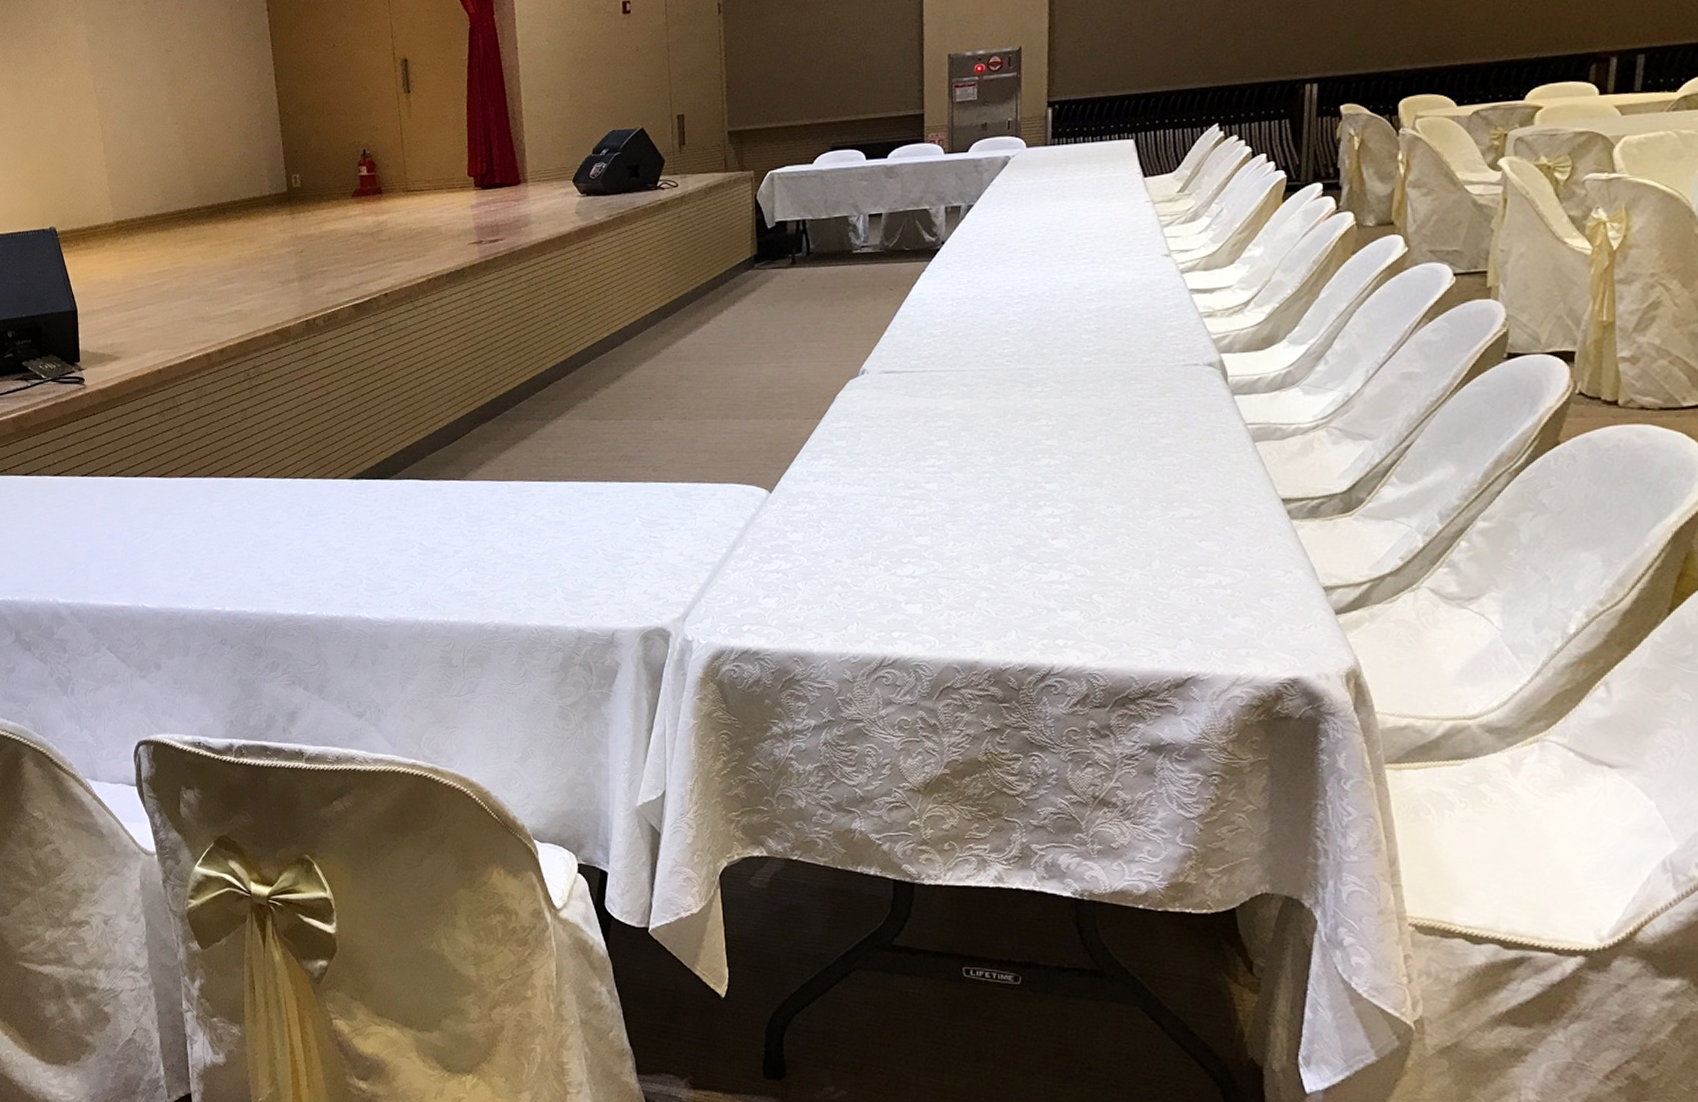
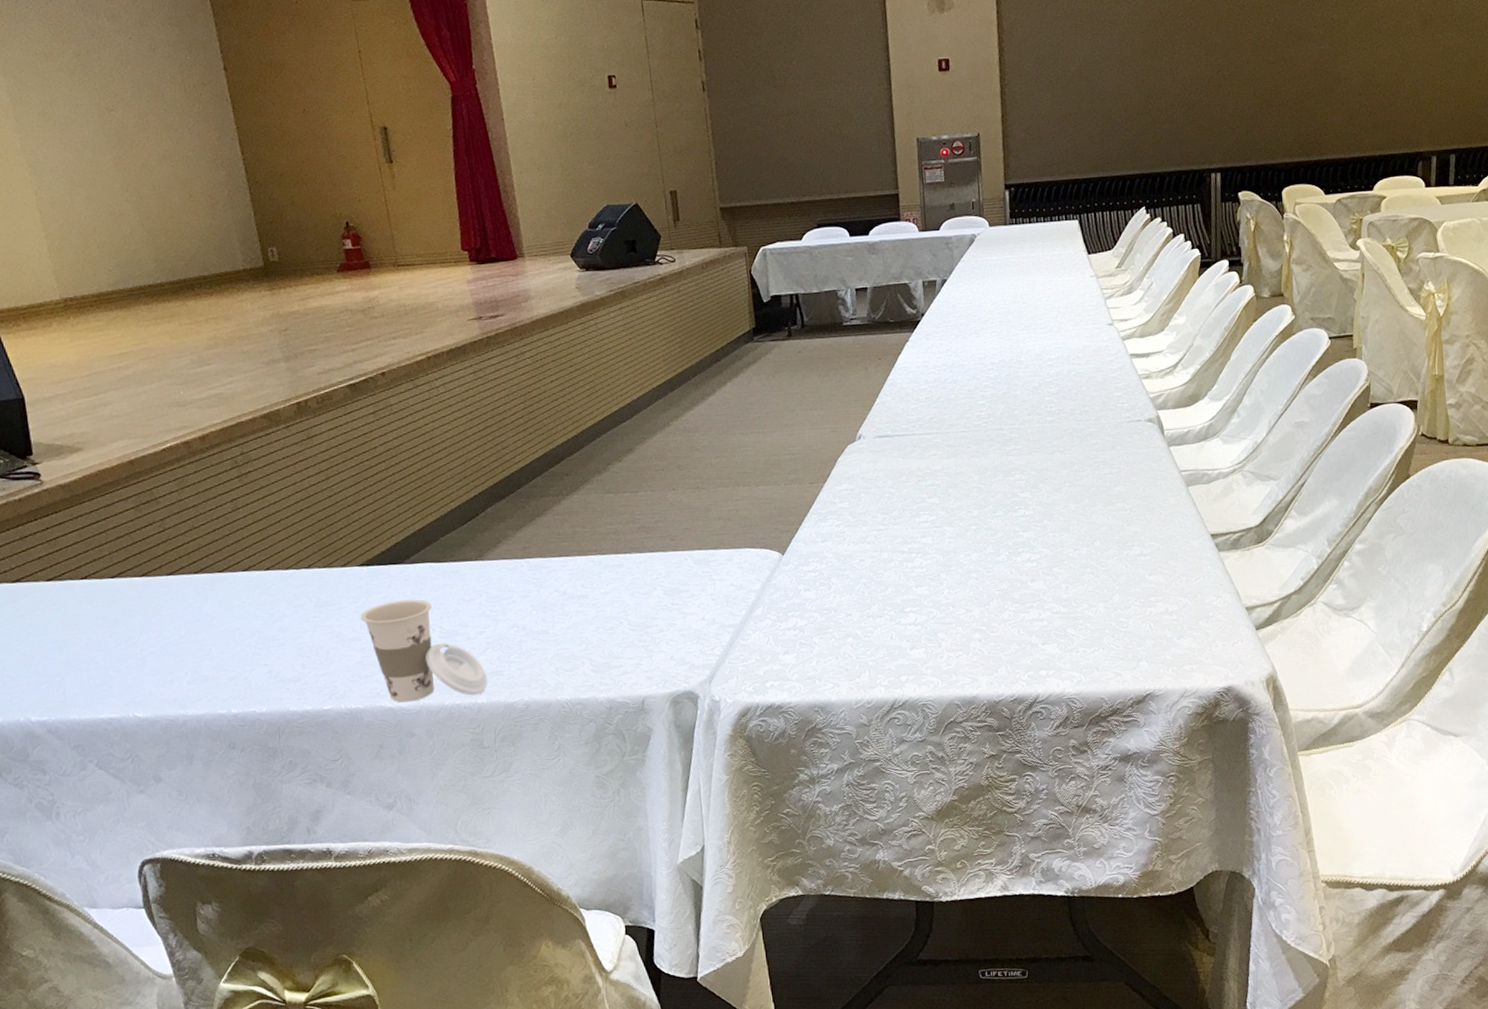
cup: none [347,514,461,614] -> present [360,599,488,703]

